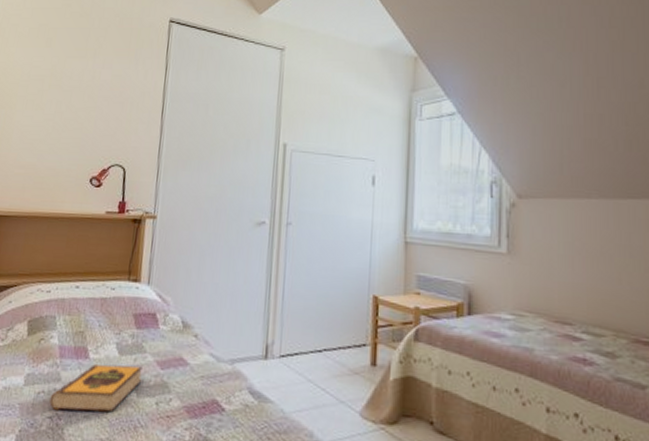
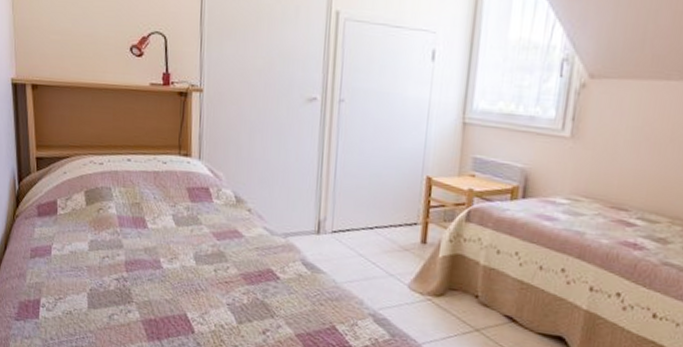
hardback book: present [49,364,143,412] -> none [115,234,200,277]

